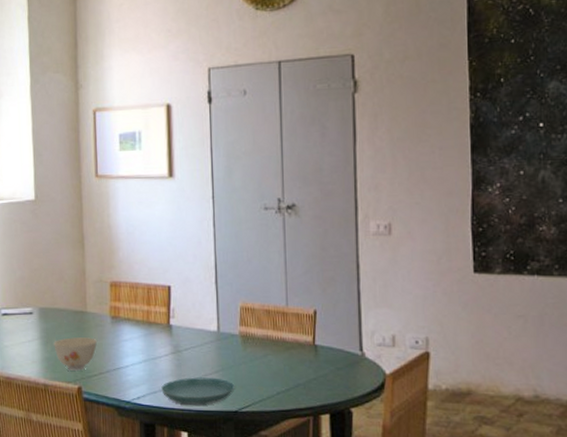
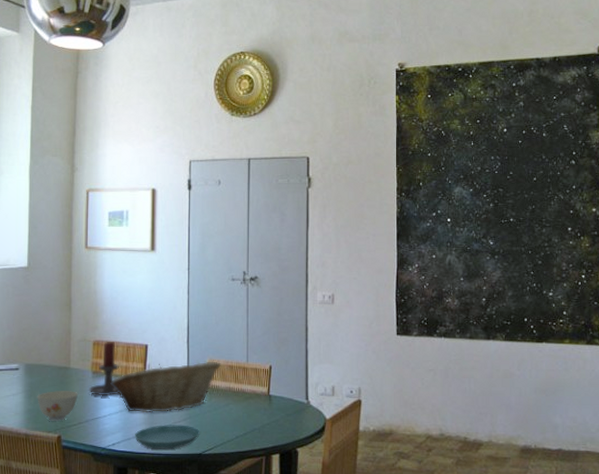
candle holder: none [108,283,141,344] -> present [89,342,119,396]
fruit basket: none [131,304,256,364] -> present [110,361,221,413]

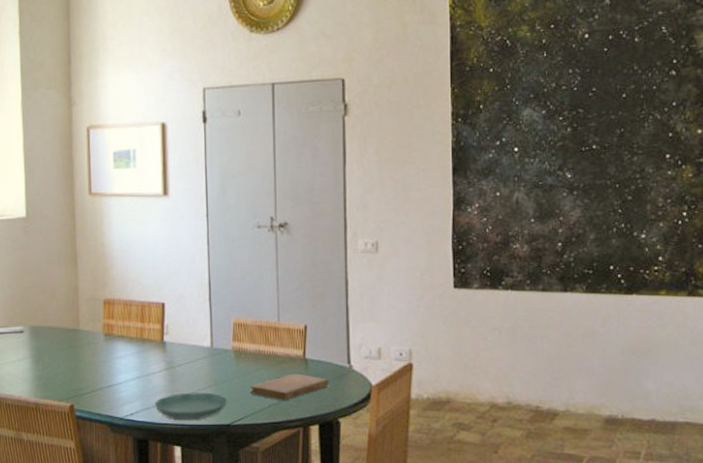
bowl: present [37,391,78,421] -> none [45,355,90,389]
candle holder: present [89,342,119,396] -> none [101,300,135,361]
fruit basket: present [110,361,221,413] -> none [124,320,248,380]
notebook: none [220,408,289,432] -> present [250,373,329,400]

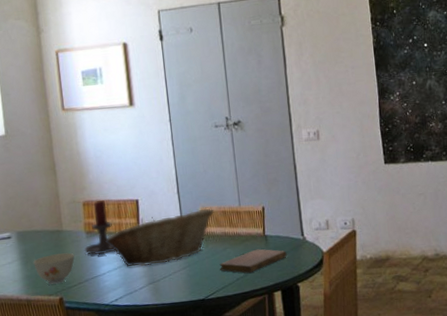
bowl: none [45,355,90,389] -> present [33,253,75,284]
candle holder: none [101,300,135,361] -> present [84,200,115,255]
fruit basket: none [124,320,248,380] -> present [105,208,214,267]
saucer: present [155,392,228,420] -> none [136,273,201,300]

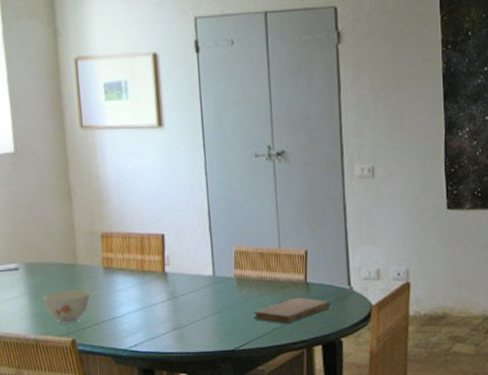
candle holder: present [84,200,115,255] -> none [101,233,136,294]
fruit basket: present [105,208,214,267] -> none [125,248,250,310]

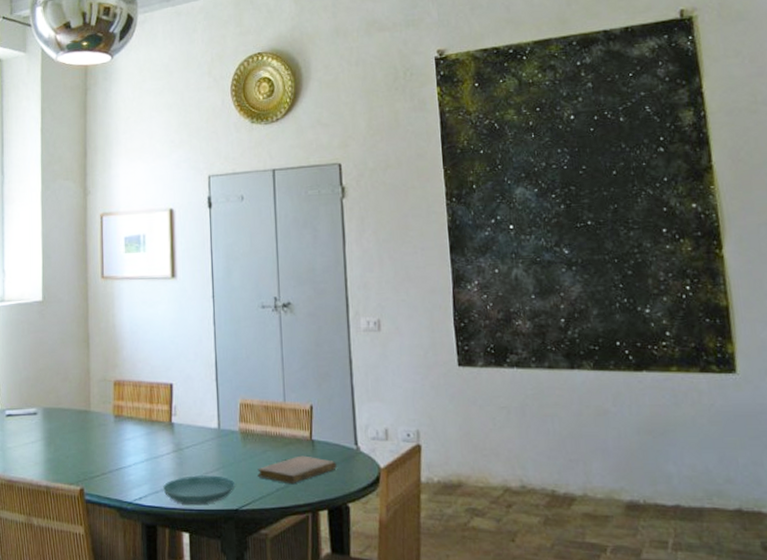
bowl: present [43,290,90,324] -> none [57,437,100,472]
saucer: none [159,320,232,348] -> present [163,475,236,504]

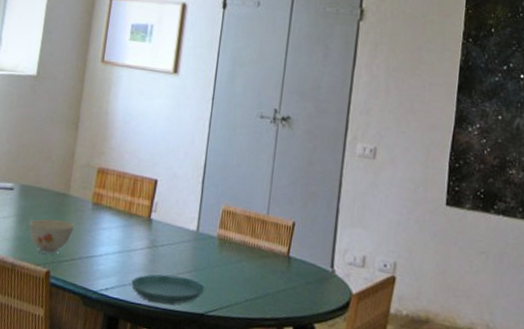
bowl: none [57,437,100,472] -> present [29,218,74,254]
notebook: present [257,455,337,483] -> none [229,270,310,297]

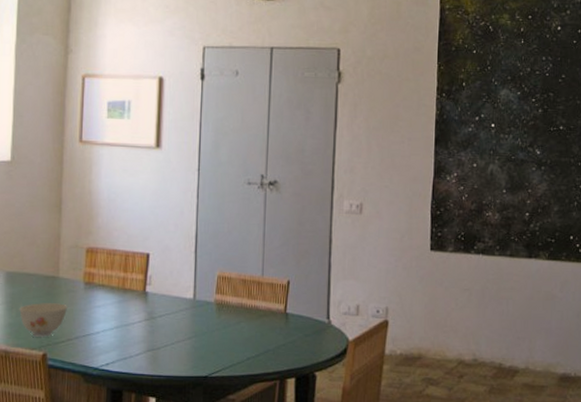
saucer: present [131,274,205,304] -> none [132,343,207,371]

